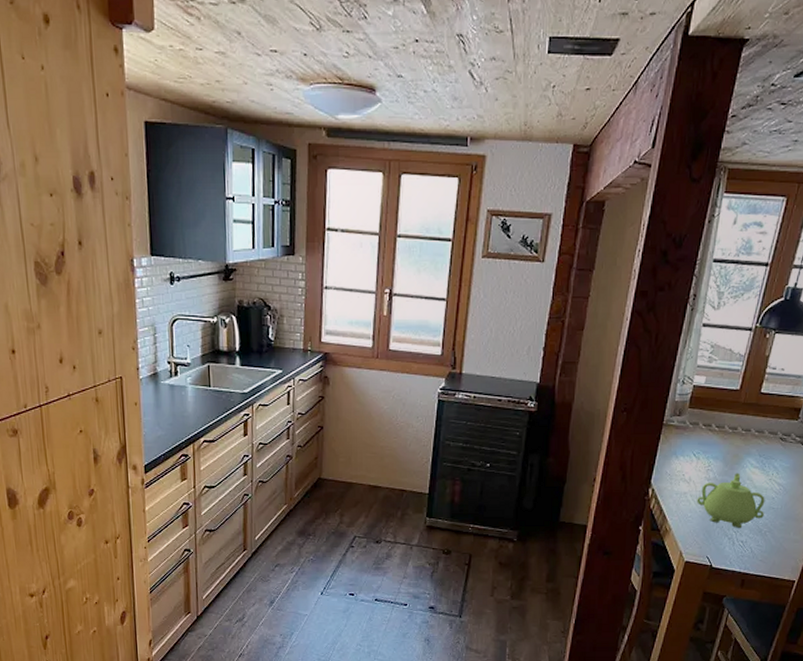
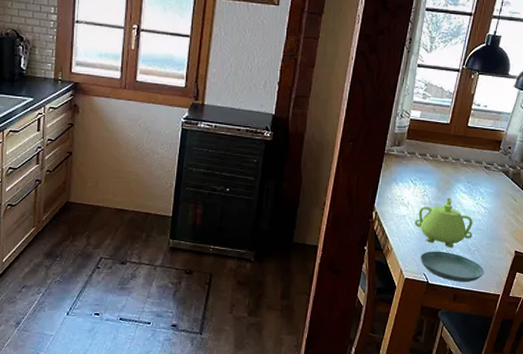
saucer: none [703,532,777,567] -> present [421,251,484,283]

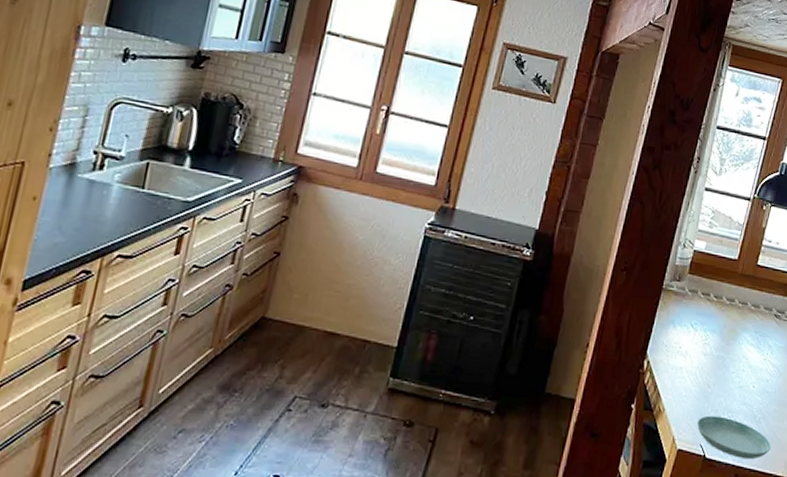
teapot: present [415,197,473,247] -> none [692,349,760,412]

